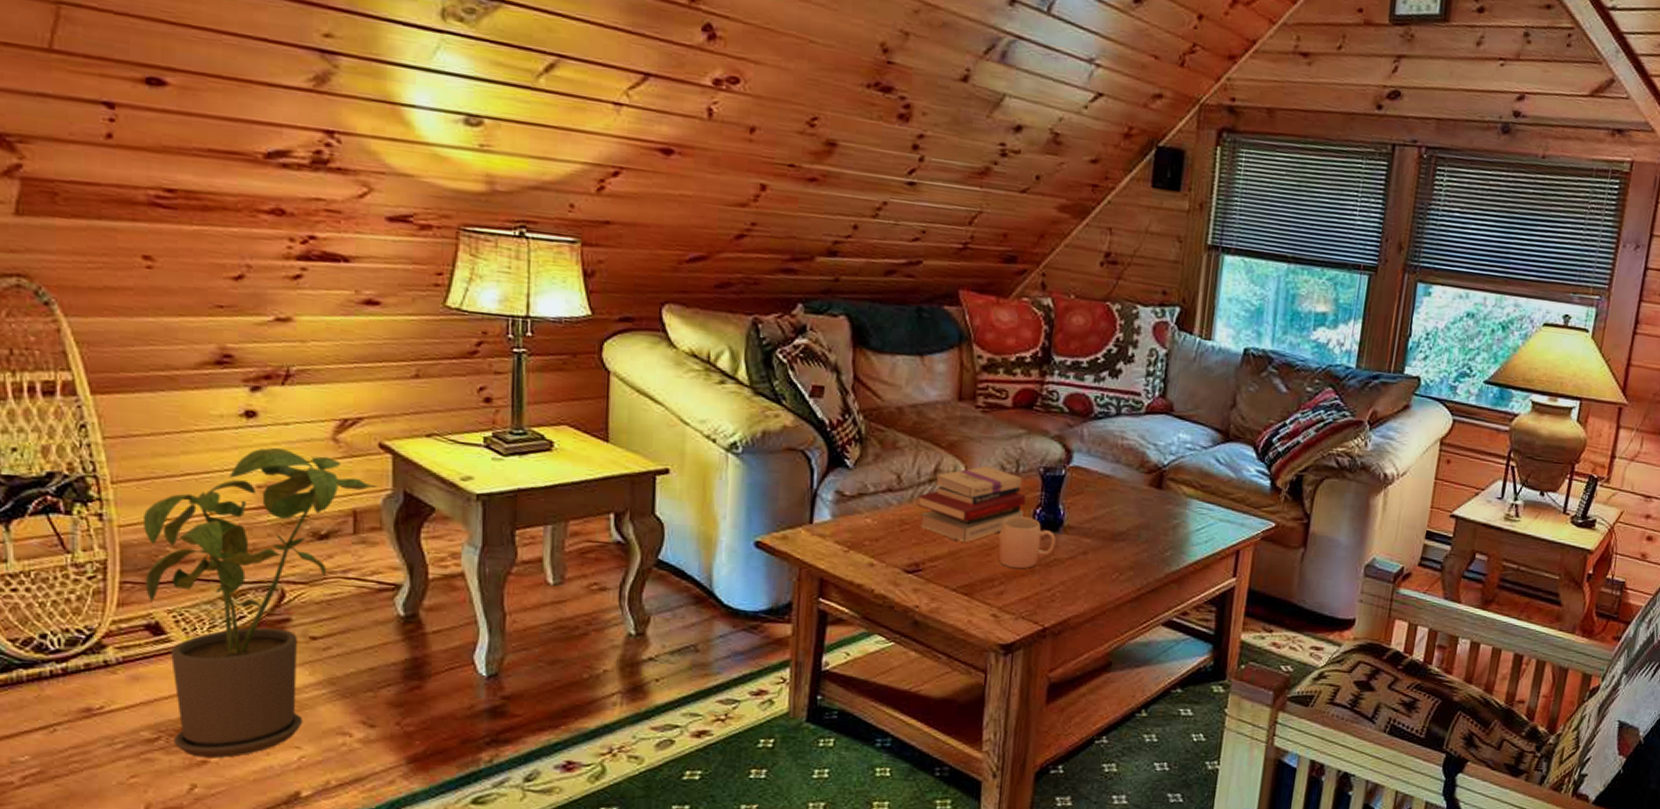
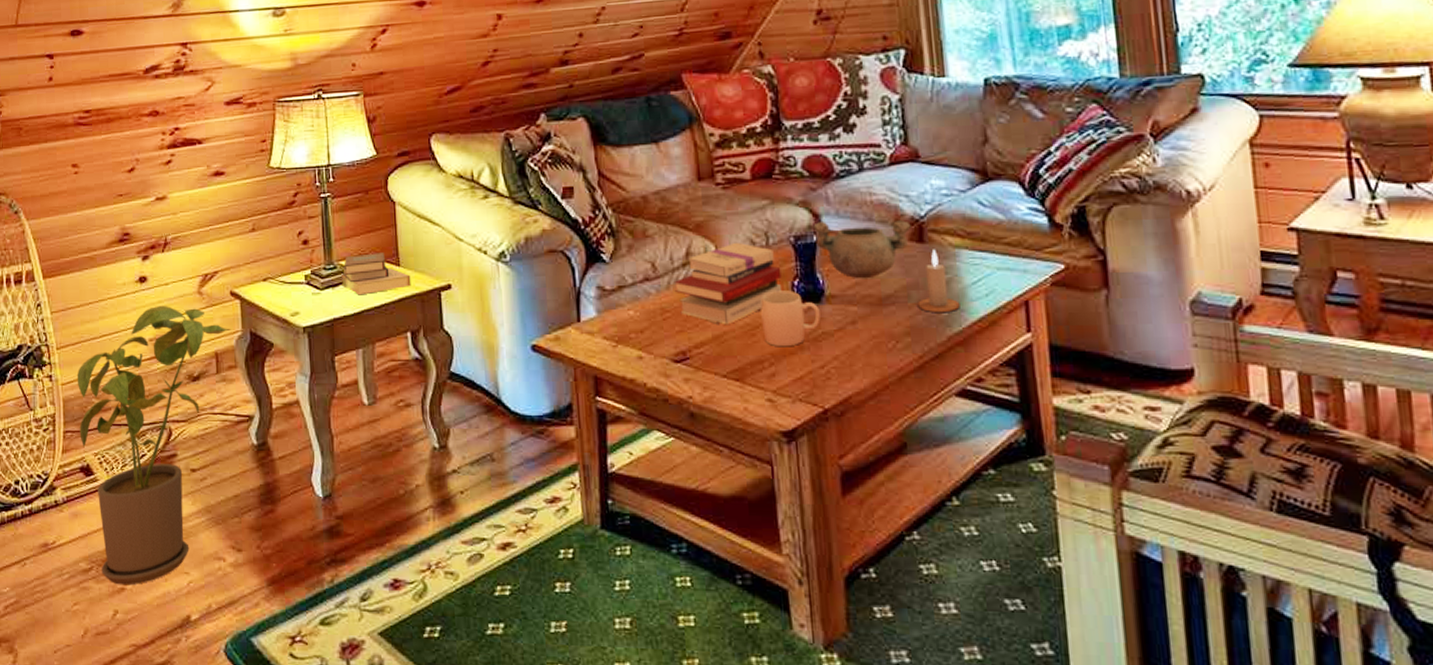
books: none [531,423,621,468] -> present [340,253,411,296]
decorative bowl: none [1062,456,1154,515] -> present [811,220,911,279]
candle: none [1145,496,1182,553] -> present [917,249,960,313]

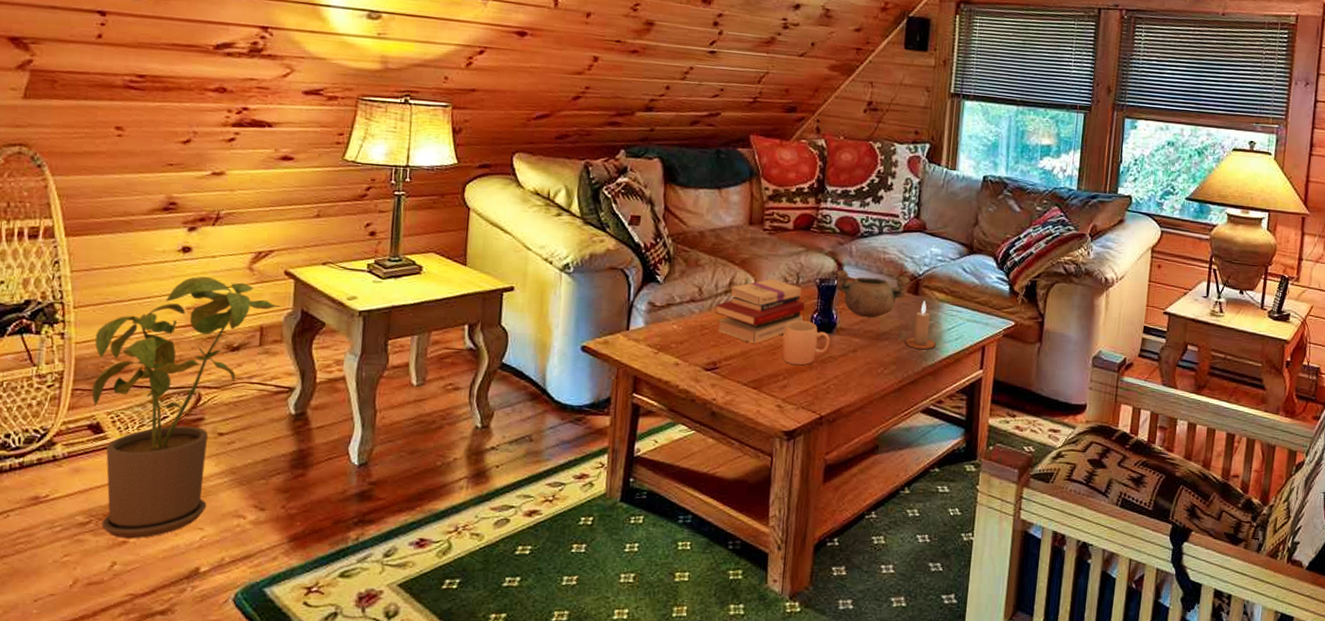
books: present [340,253,411,296] -> none [404,251,476,288]

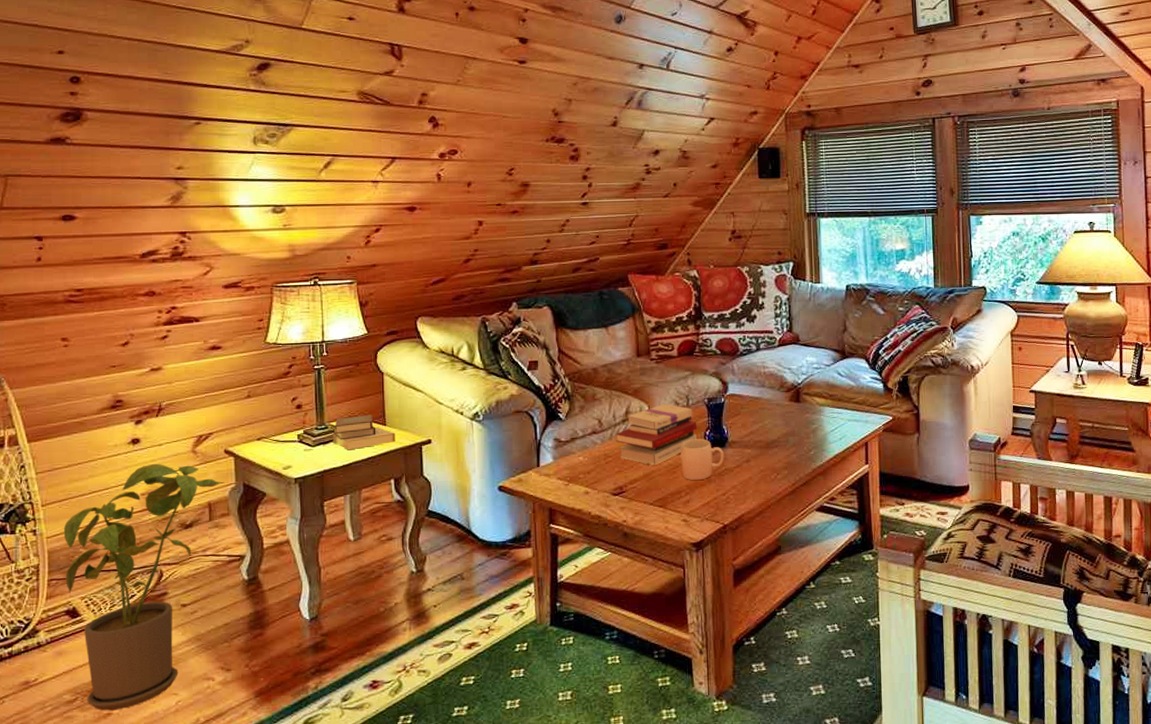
books: none [404,251,476,288] -> present [331,415,396,451]
decorative bowl: present [835,269,911,318] -> none [721,386,791,429]
candle: present [905,301,936,350] -> none [793,407,822,453]

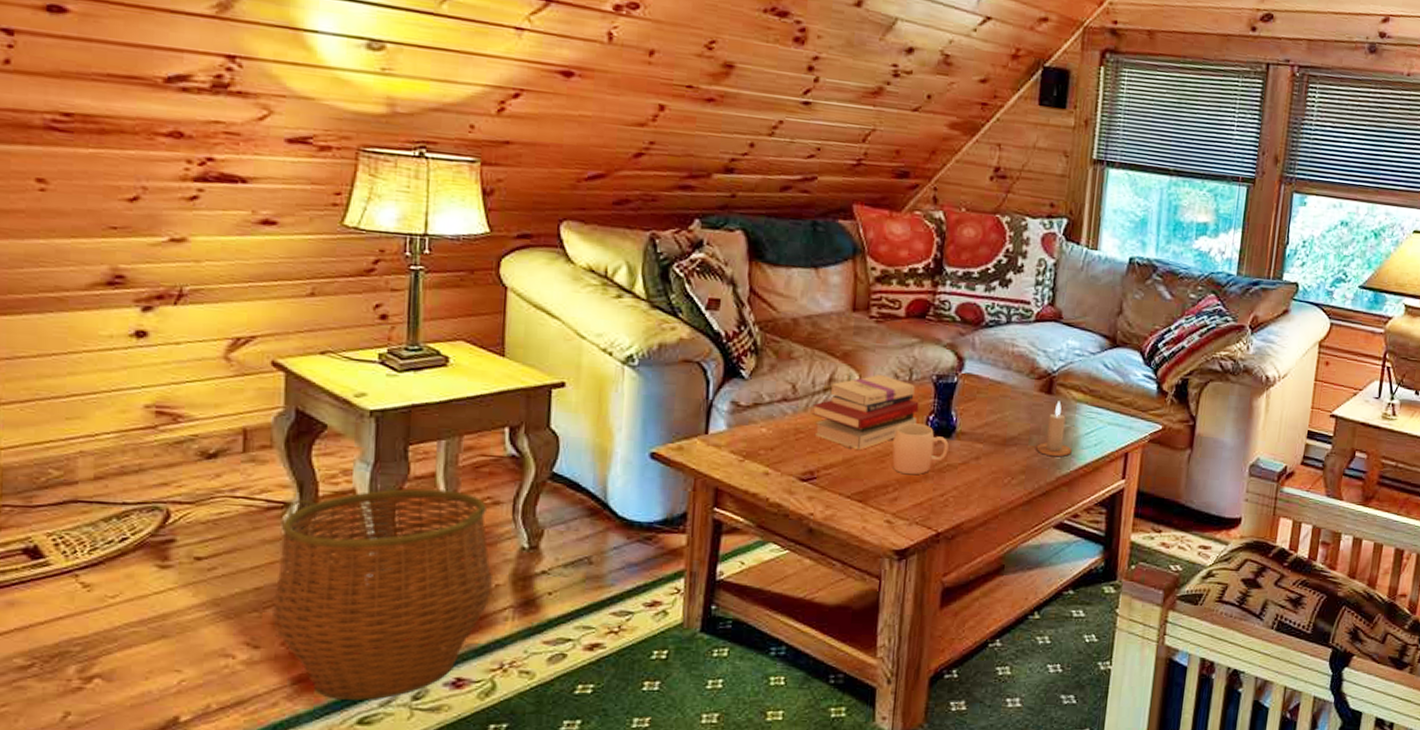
house plant: present [63,463,224,711] -> none [24,366,268,684]
basket: none [238,533,392,706] -> present [272,488,492,700]
books: present [331,415,396,451] -> none [426,338,517,383]
candle: none [793,407,822,453] -> present [1036,401,1072,457]

